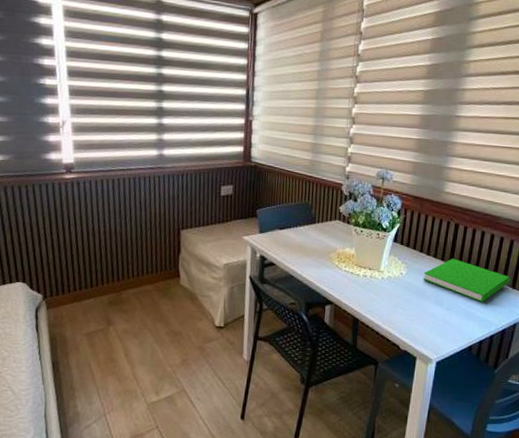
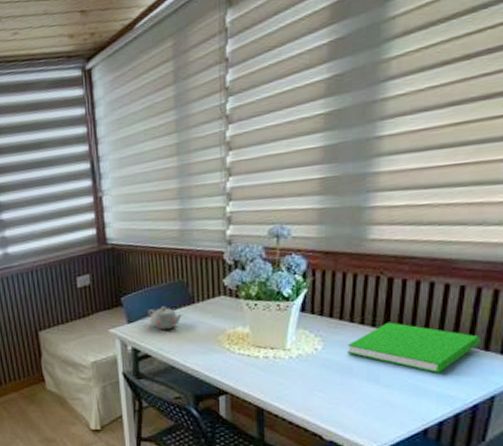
teapot: none [277,222,305,243] -> present [148,306,183,330]

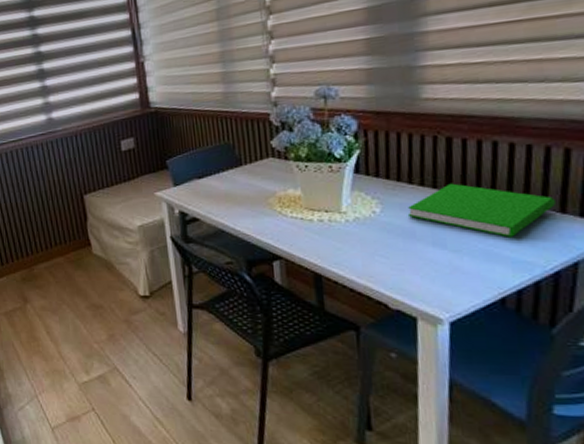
teapot: present [148,306,183,330] -> none [194,168,231,193]

